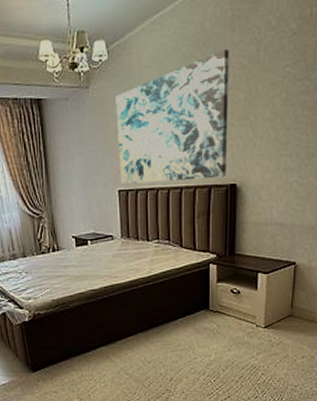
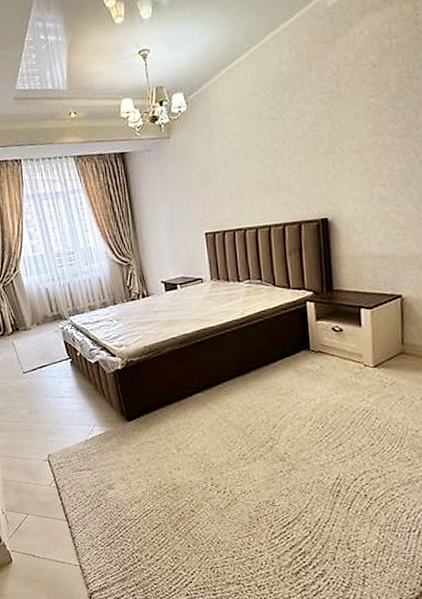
wall art: present [115,49,229,184] -> none [196,88,316,227]

